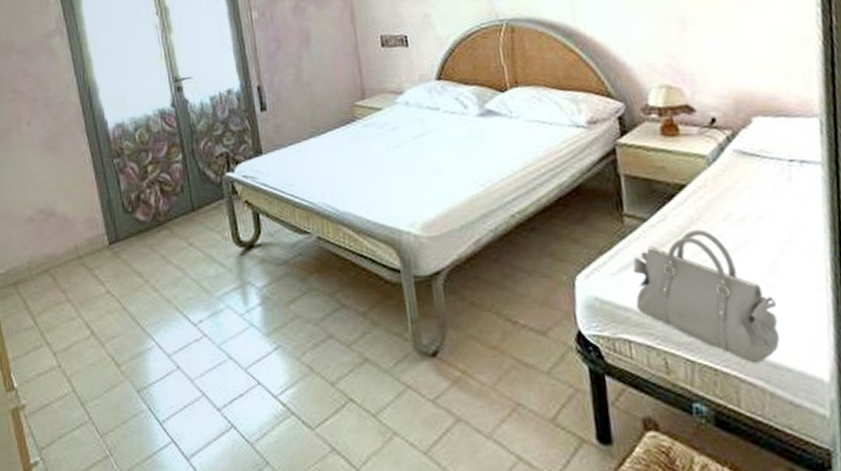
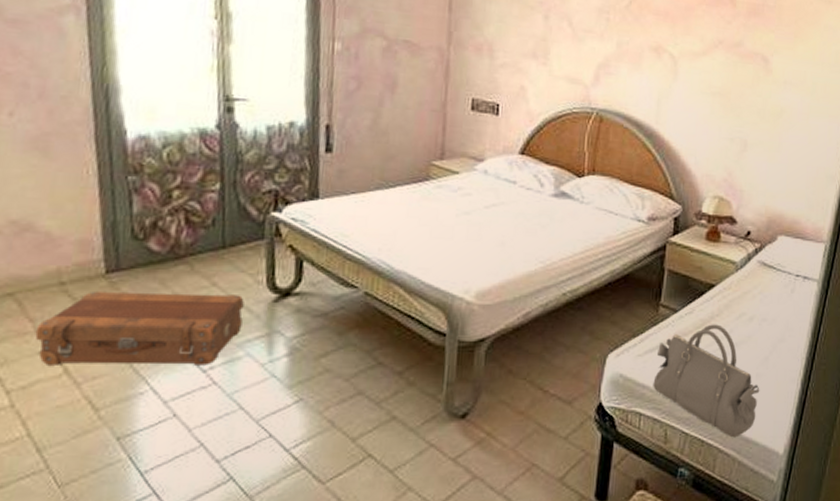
suitcase: none [67,252,219,329] -> present [35,290,244,365]

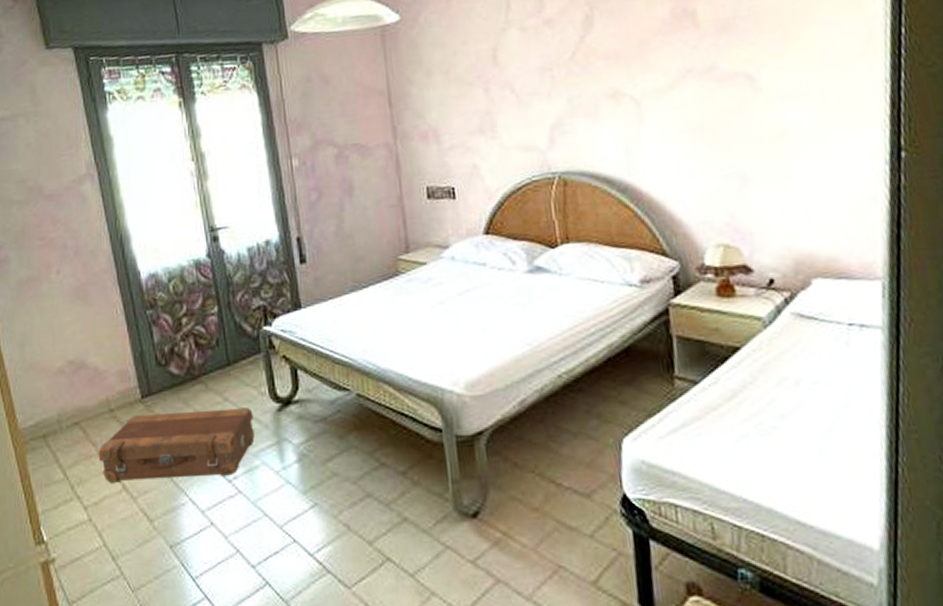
shoulder bag: present [653,324,760,438] -> none [682,393,831,530]

